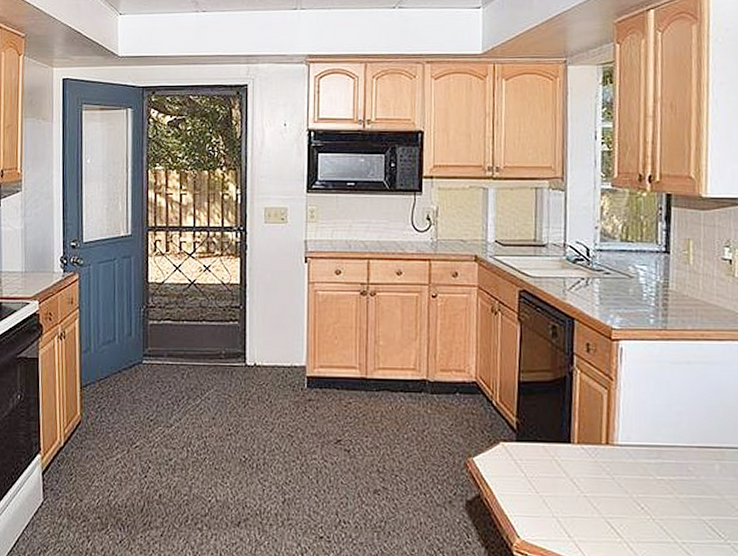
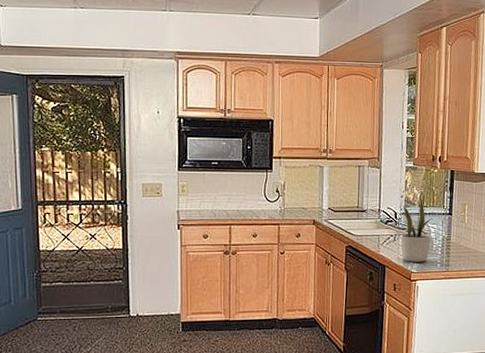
potted plant: none [595,228,641,315] -> present [400,197,433,262]

